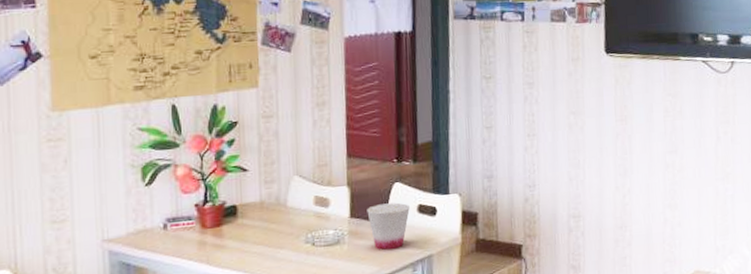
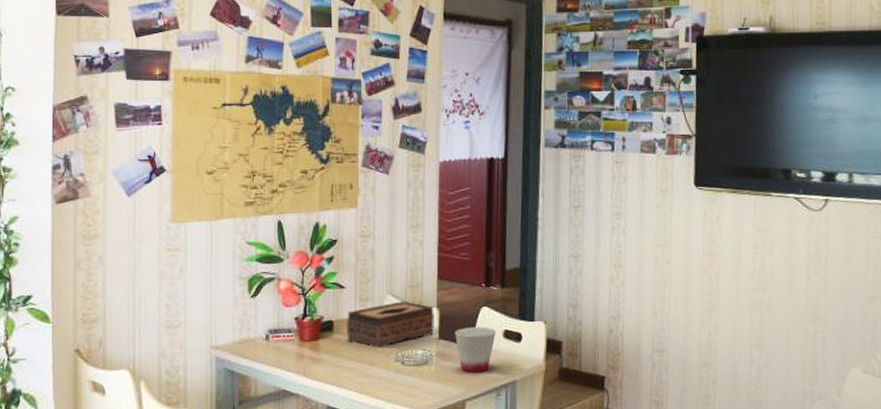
tissue box: none [251,181,346,231] -> present [347,301,435,348]

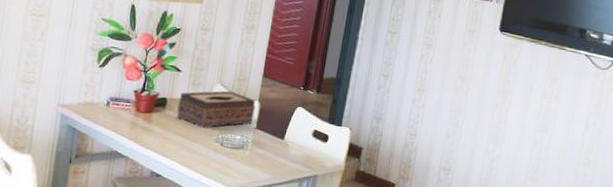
cup: present [455,326,496,374] -> none [270,122,307,164]

